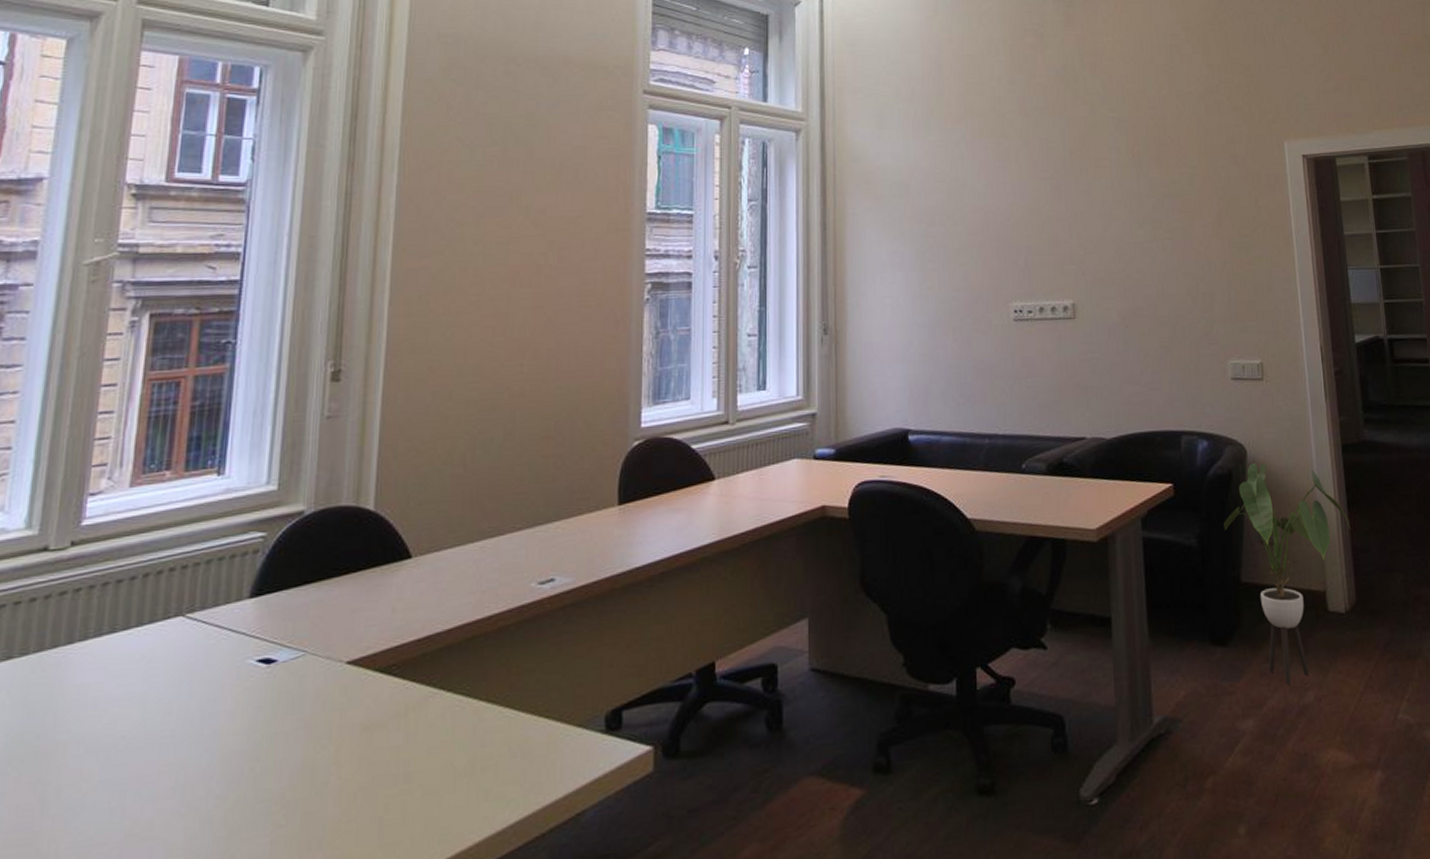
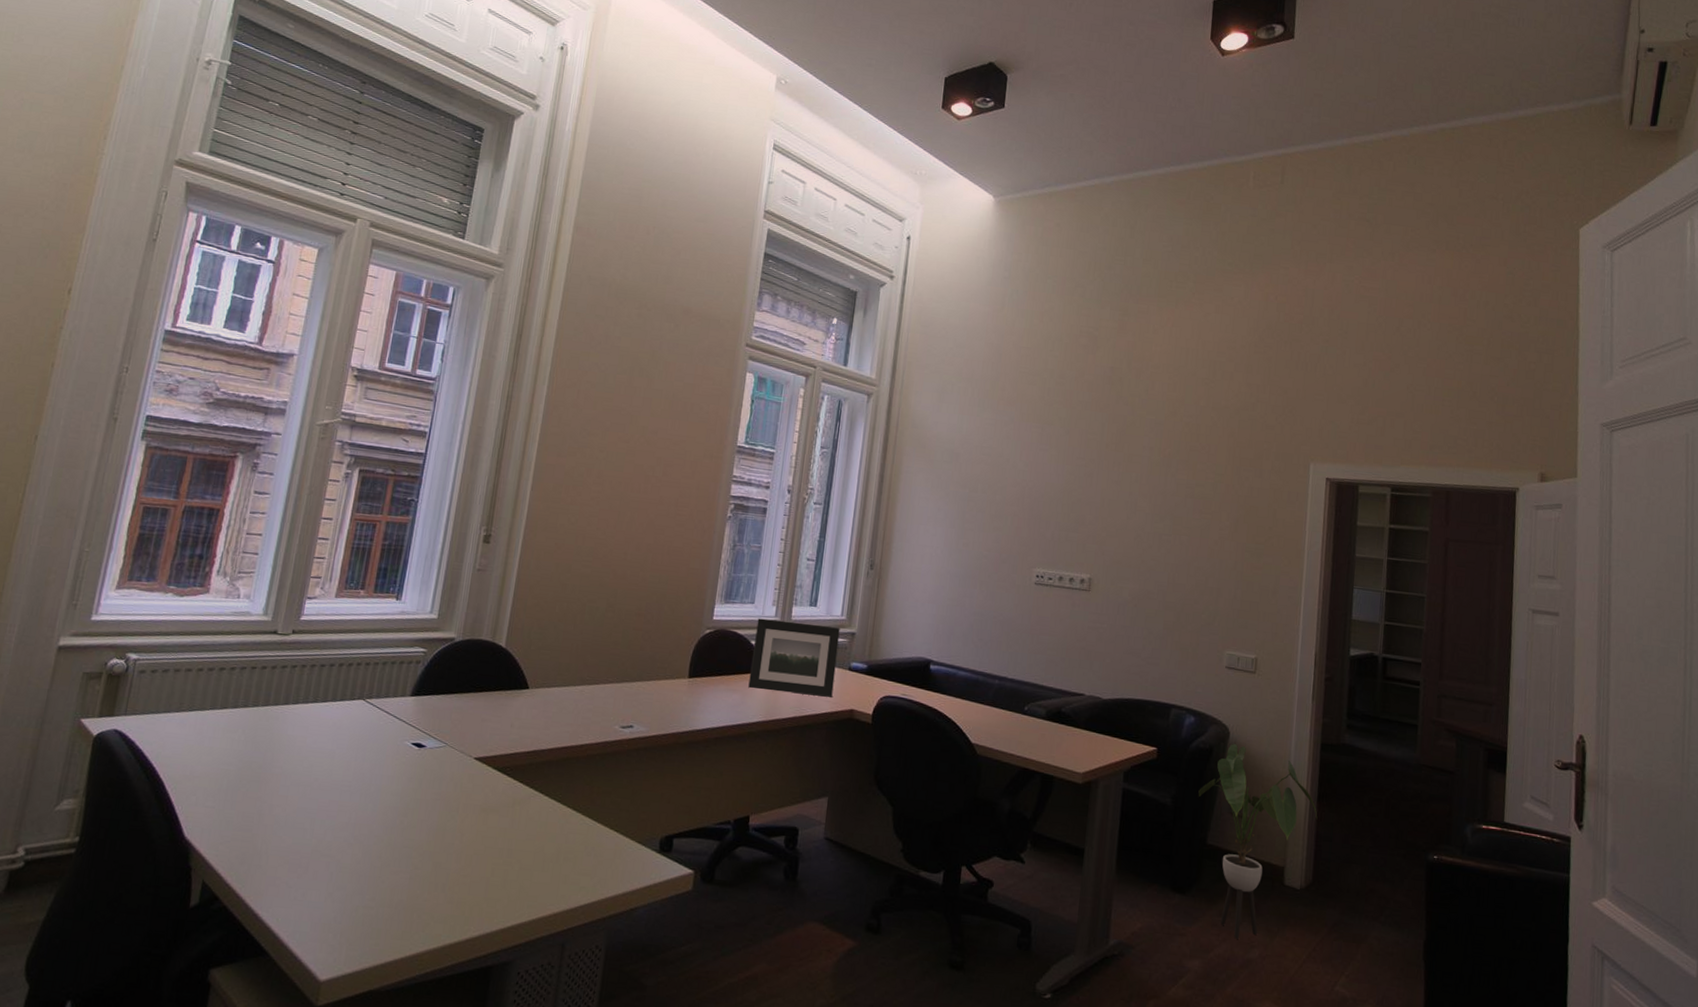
picture frame: none [694,410,798,504] -> present [748,618,840,697]

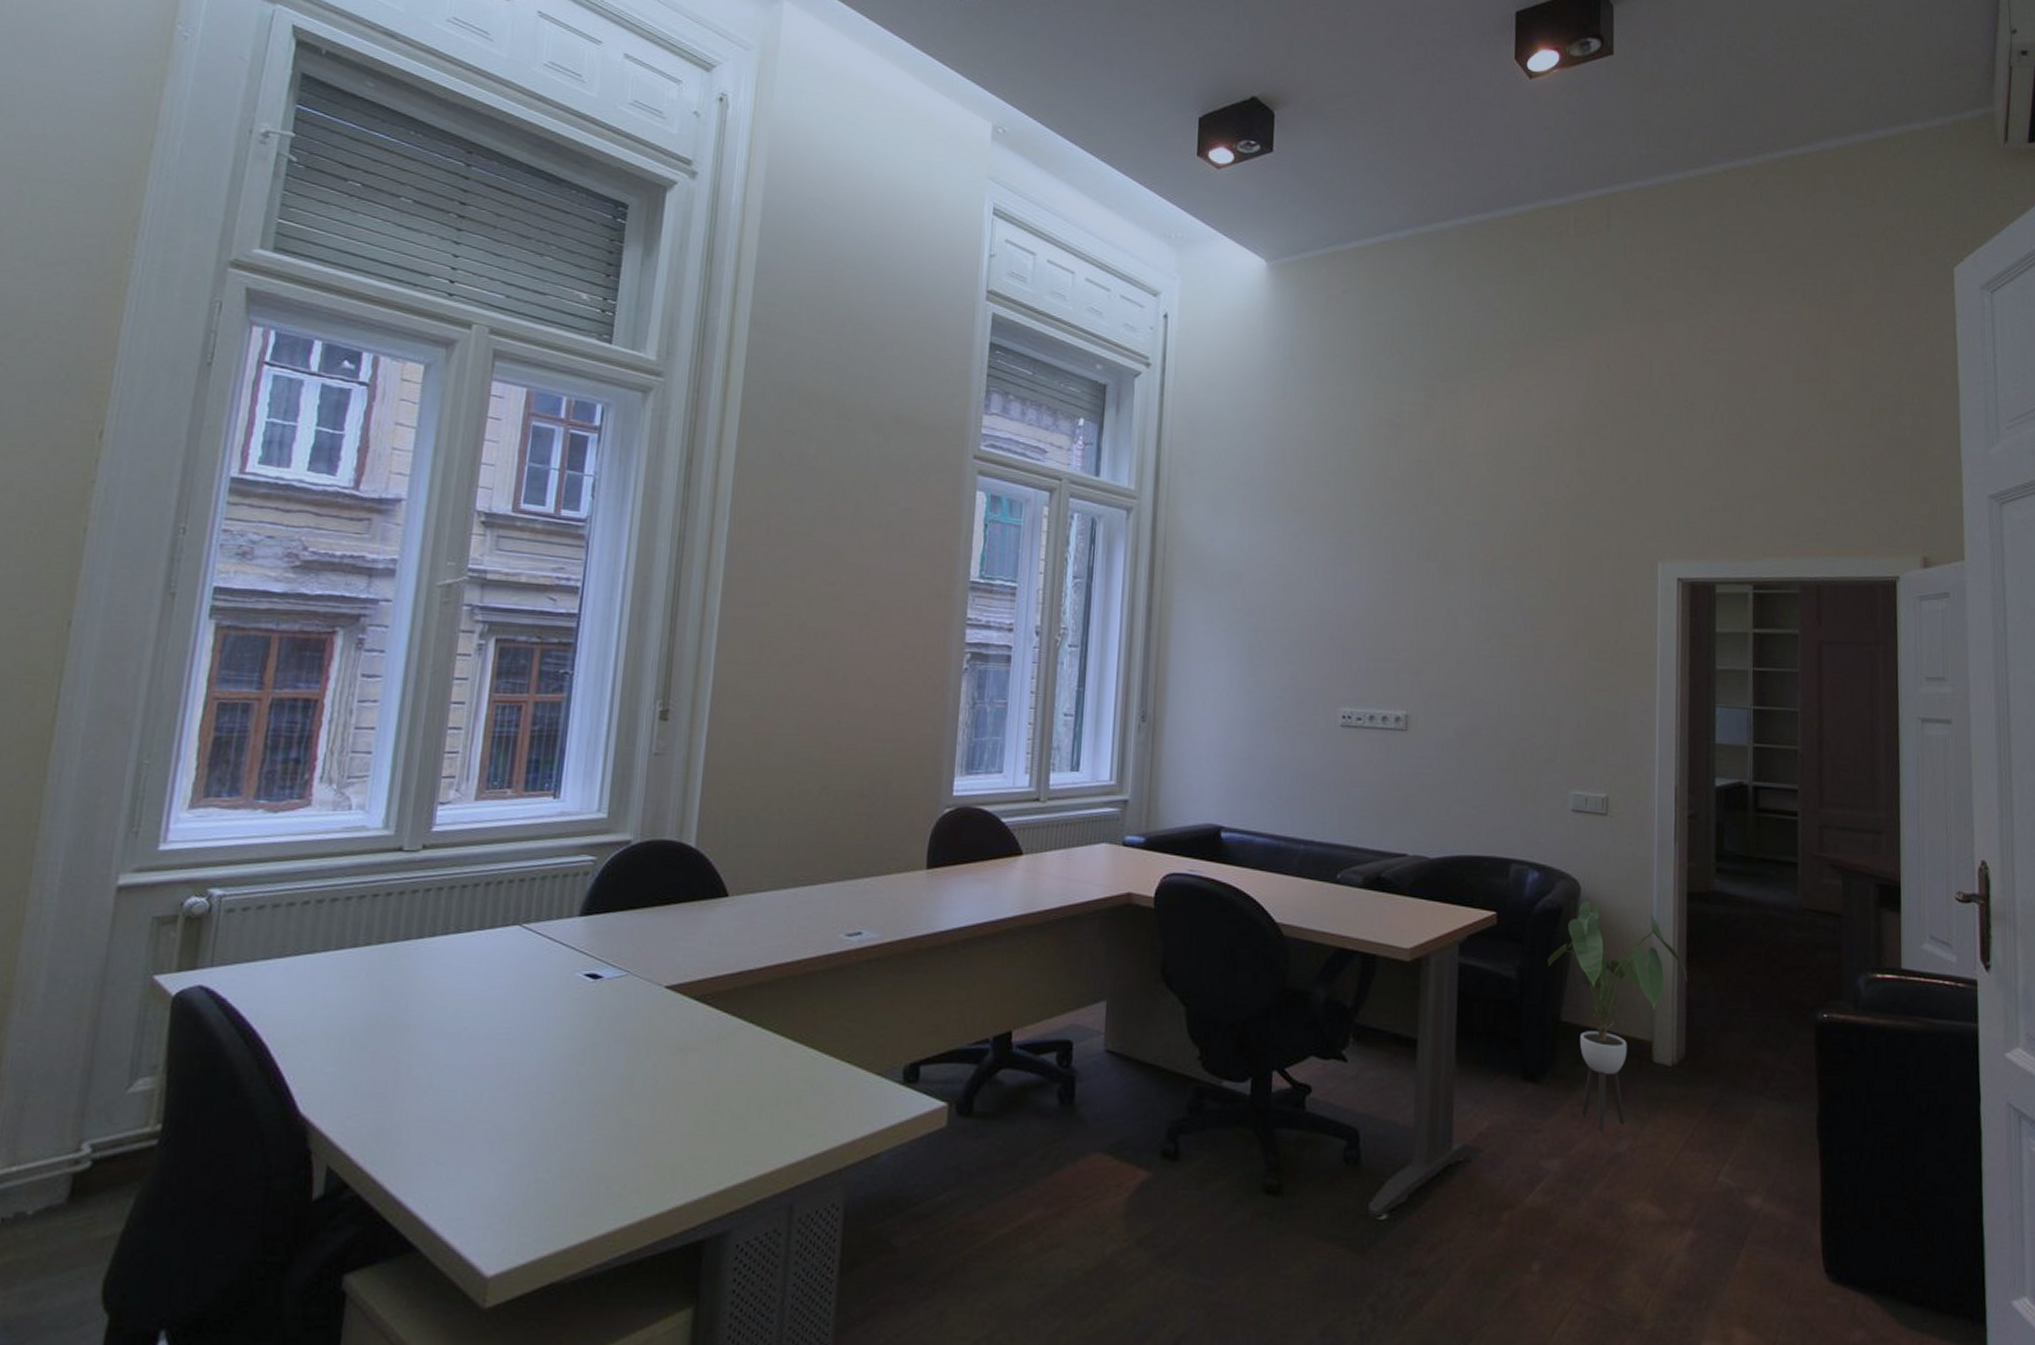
picture frame: present [748,618,840,697] -> none [1001,790,1110,880]

